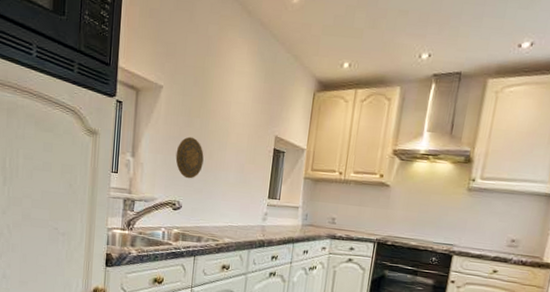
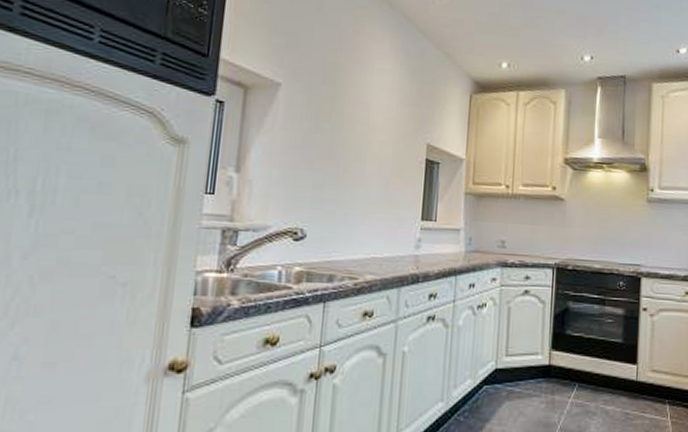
decorative plate: present [175,136,204,179] -> none [297,145,337,199]

